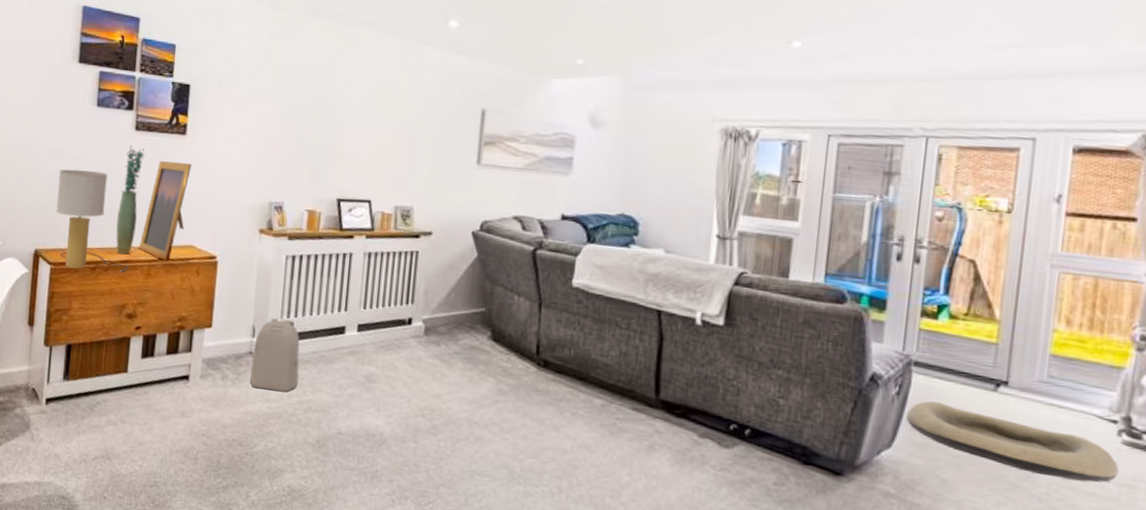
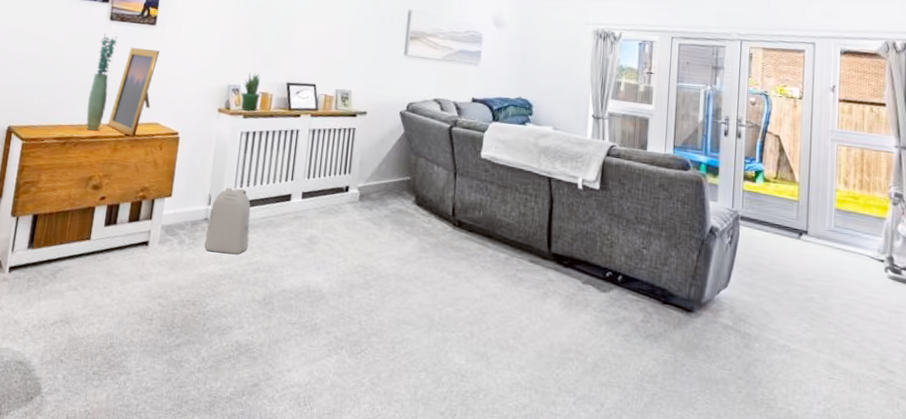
table lamp: present [56,169,128,273] -> none [31,53,97,148]
planter: none [284,187,308,234] -> present [241,72,261,113]
dog bed: present [906,401,1120,483] -> none [737,248,888,310]

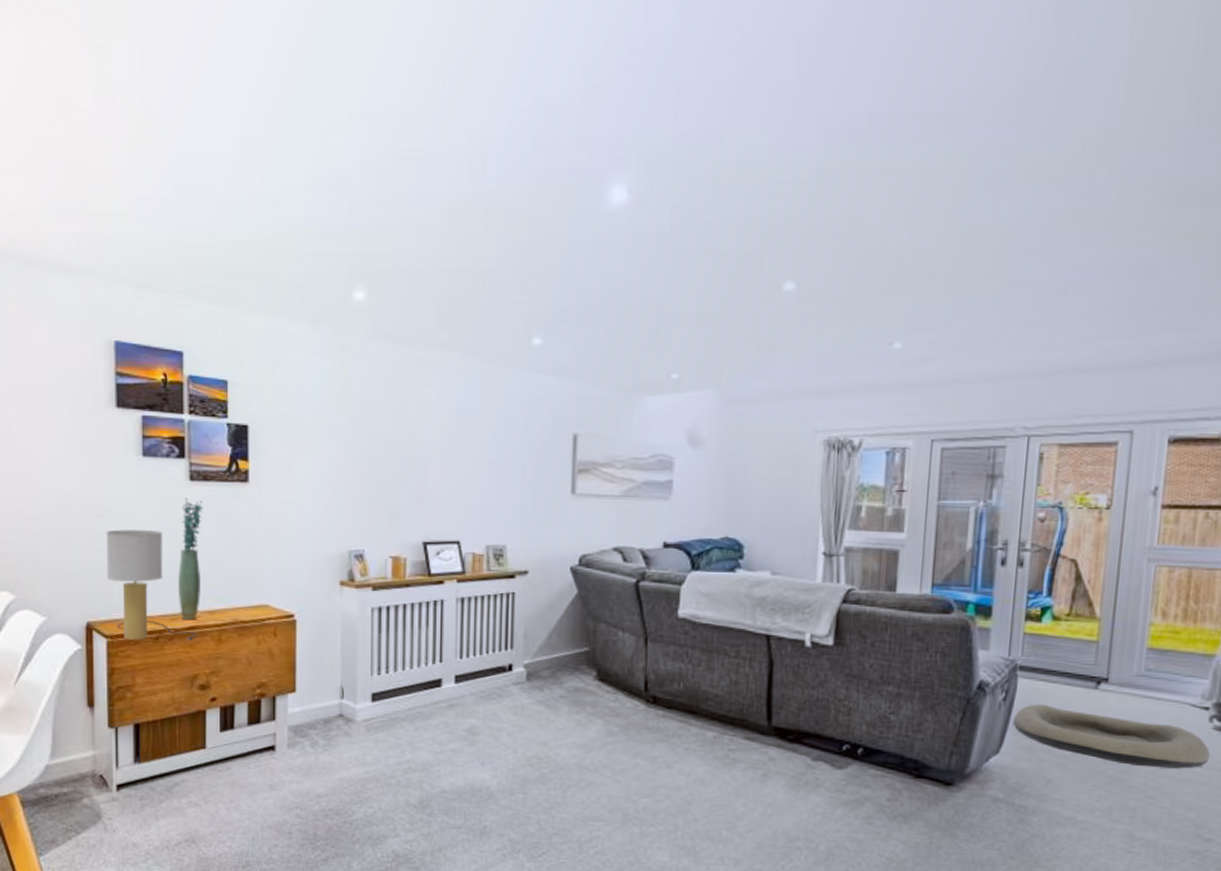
table lamp: none [31,53,97,148] -> present [106,529,196,641]
picture frame: present [107,47,160,138] -> none [206,512,257,625]
backpack: present [204,186,251,254] -> none [342,674,395,754]
planter: present [241,72,261,113] -> none [366,532,392,583]
dog bed: none [737,248,888,310] -> present [1013,704,1211,769]

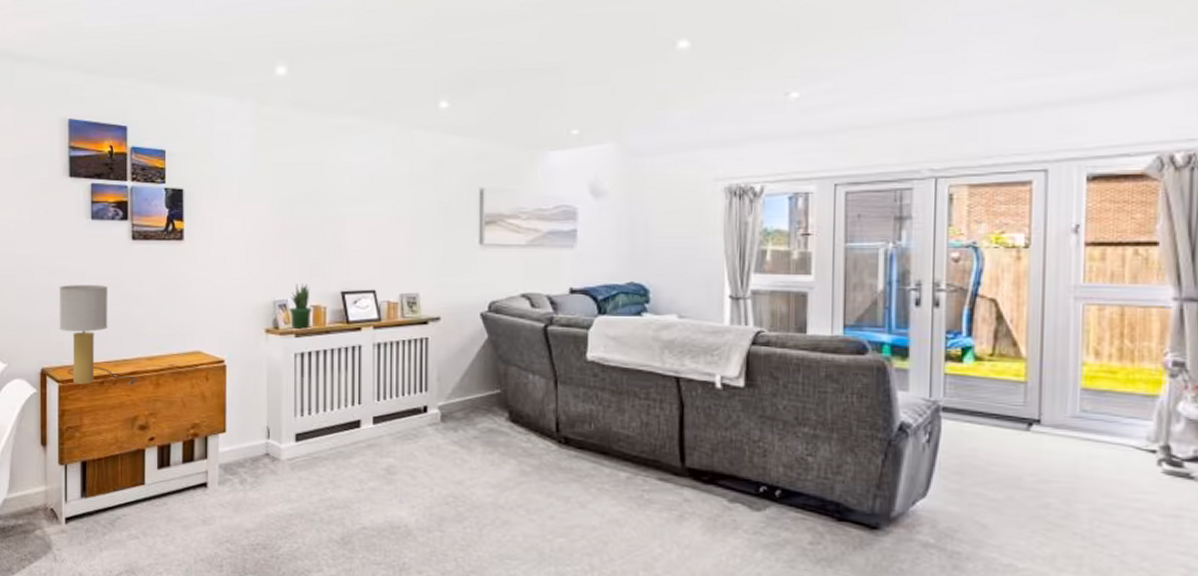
vase: present [178,498,204,620] -> none [121,255,144,366]
planter: none [366,532,392,583] -> present [289,284,313,330]
dog bed: present [1013,704,1211,769] -> none [939,446,1163,515]

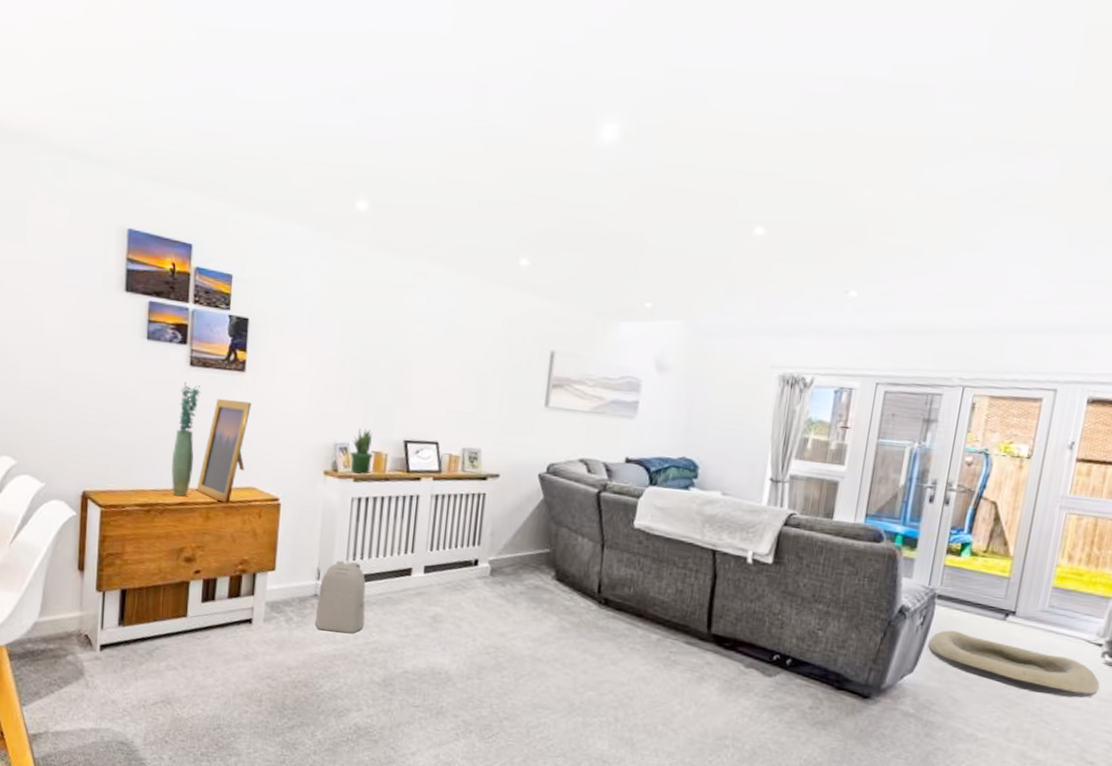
table lamp: present [59,285,136,385] -> none [105,406,185,516]
vase: none [121,255,144,366] -> present [171,382,201,497]
picture frame: none [145,268,191,370] -> present [196,398,251,504]
backpack: none [268,416,317,491] -> present [315,559,366,633]
dog bed: none [939,446,1163,515] -> present [927,630,1100,698]

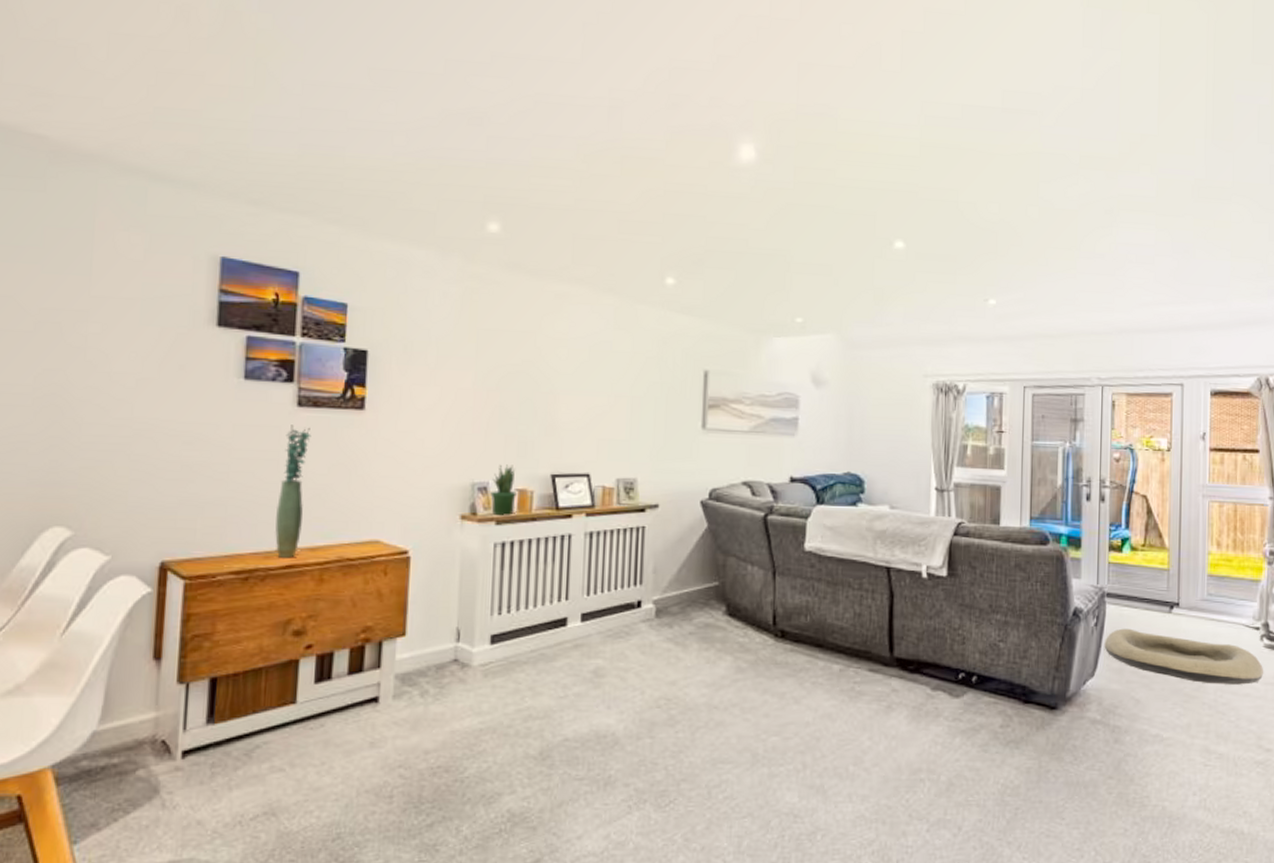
picture frame: present [196,398,251,504] -> none [306,441,372,562]
backpack: present [315,559,366,633] -> none [455,614,515,702]

